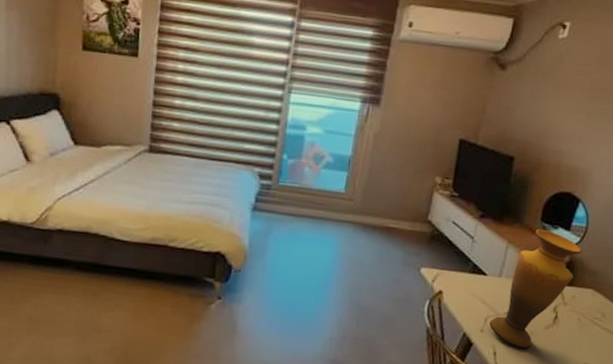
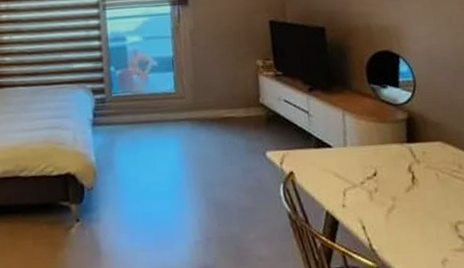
vase: present [489,229,583,349] -> none [349,90,418,218]

